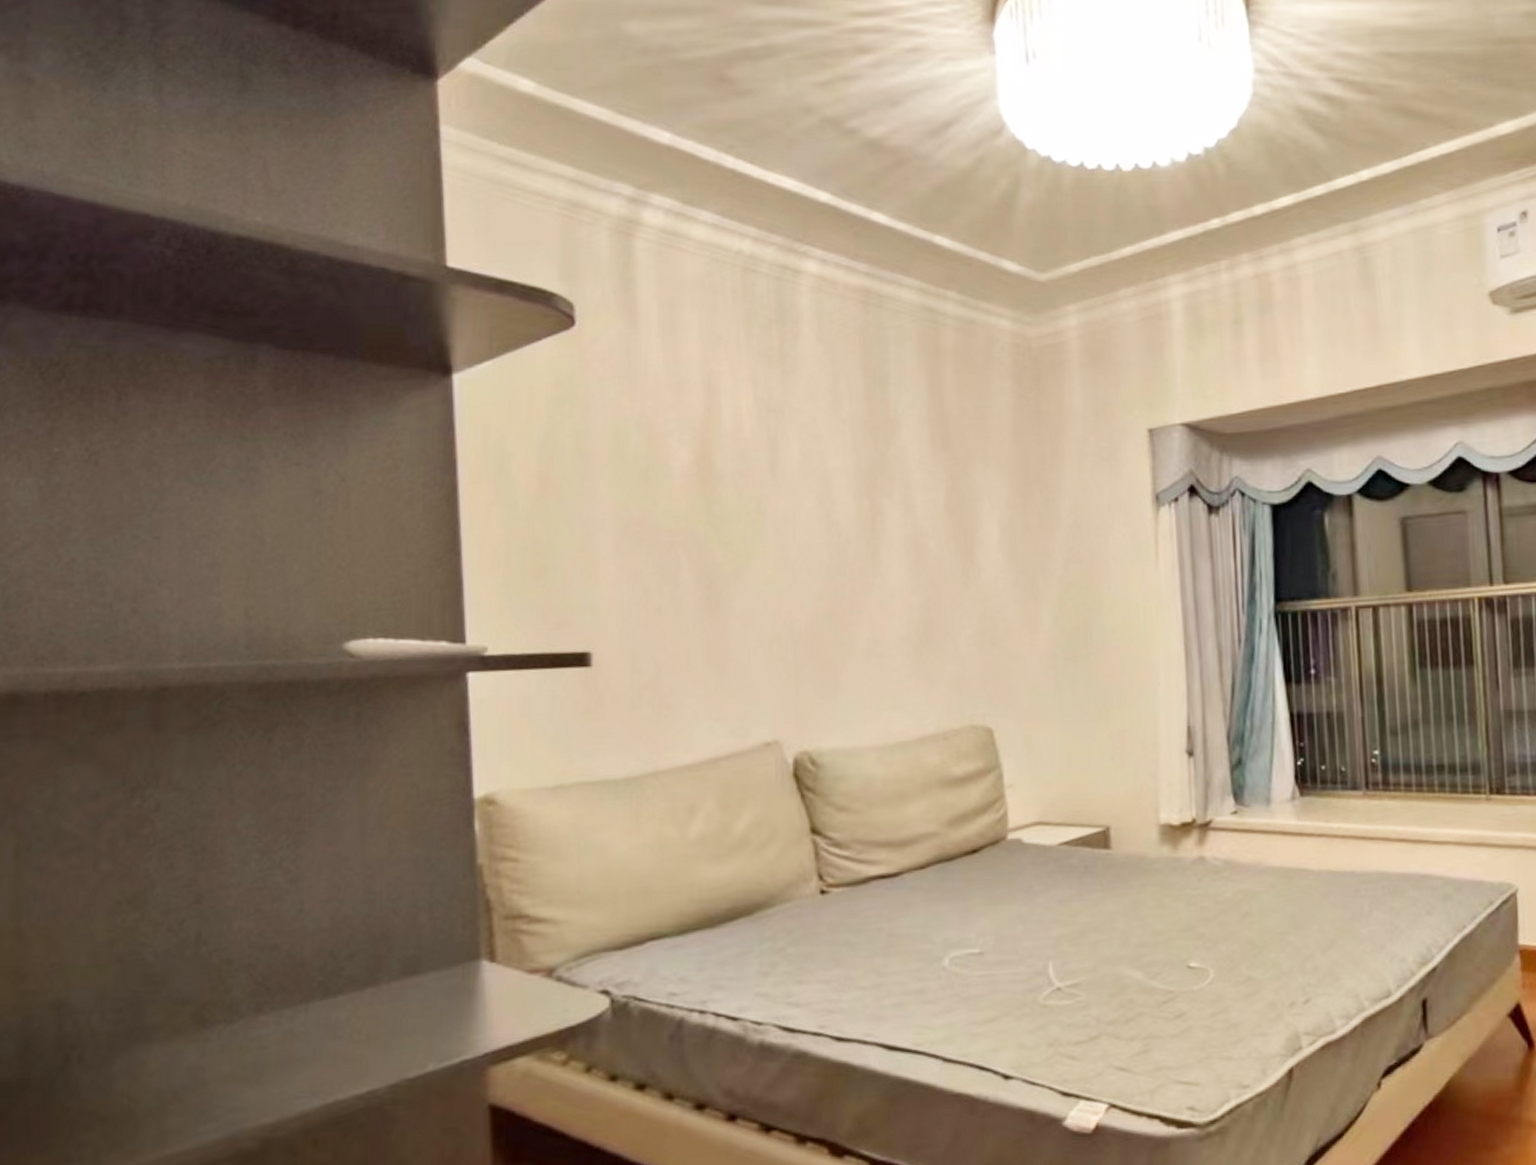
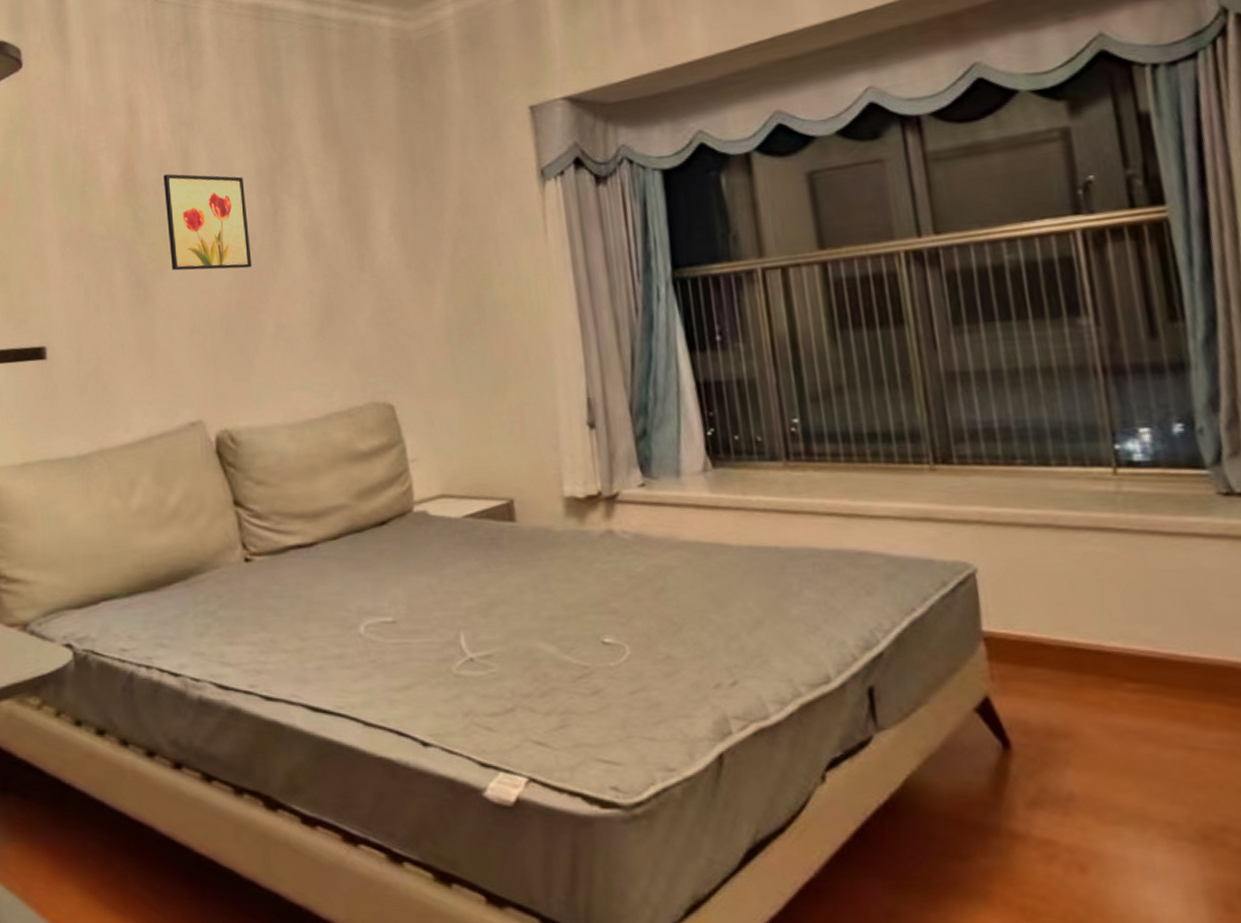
wall art: none [745,465,845,576] -> present [163,174,253,271]

